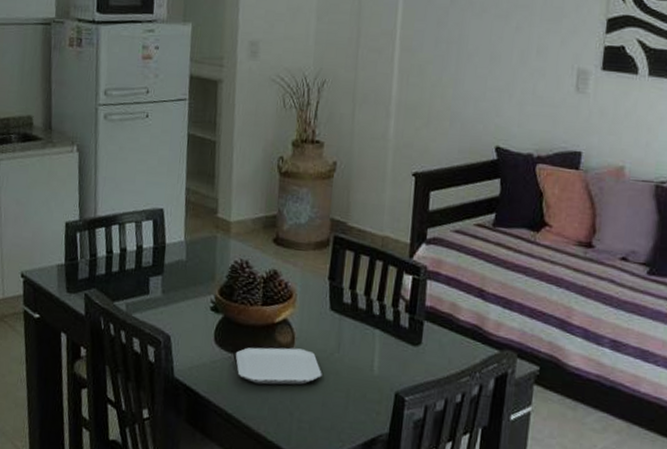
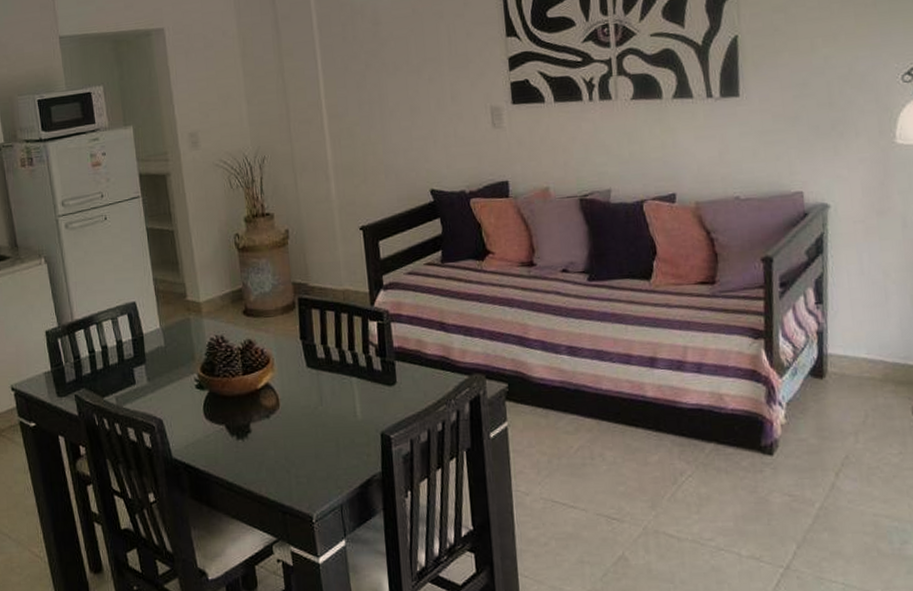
plate: present [235,347,322,385] -> none [226,408,310,449]

